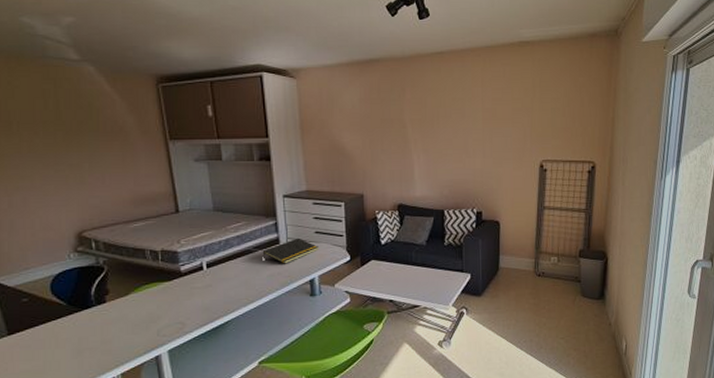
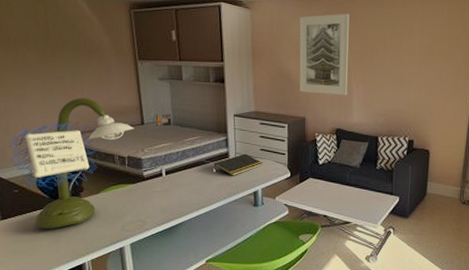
desk lamp: none [15,186,211,342] -> present [9,97,172,229]
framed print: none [351,79,408,168] -> present [299,13,349,96]

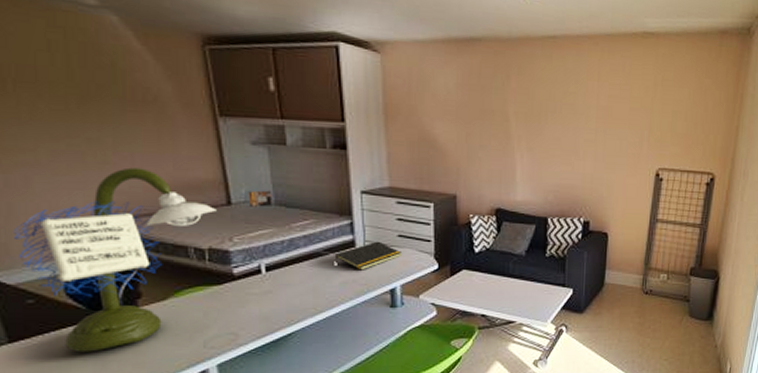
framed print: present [299,13,349,96] -> none [447,64,511,168]

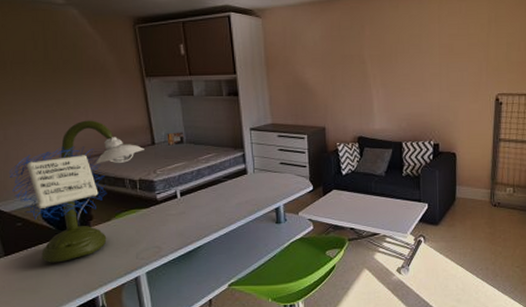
notepad: present [334,241,401,270] -> none [231,168,283,193]

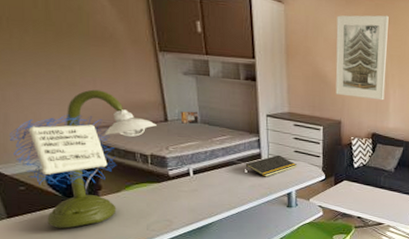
notepad: none [231,168,283,193] -> present [245,154,297,177]
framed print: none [313,17,368,102] -> present [335,15,389,101]

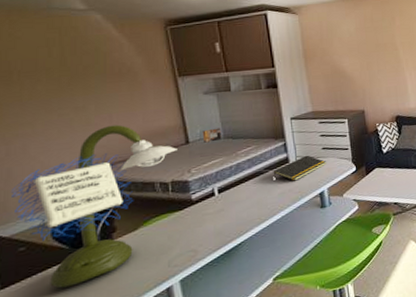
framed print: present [335,15,389,101] -> none [348,9,402,87]

